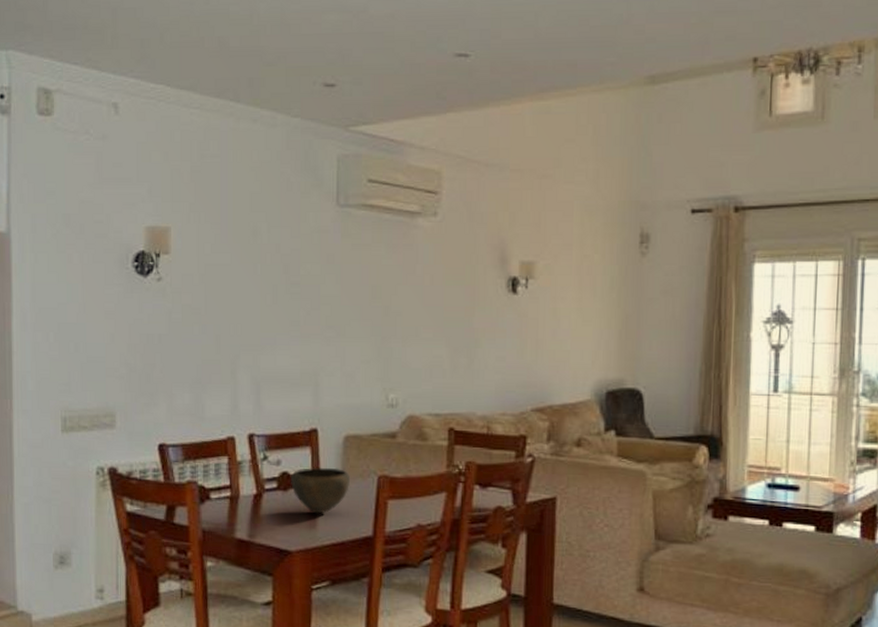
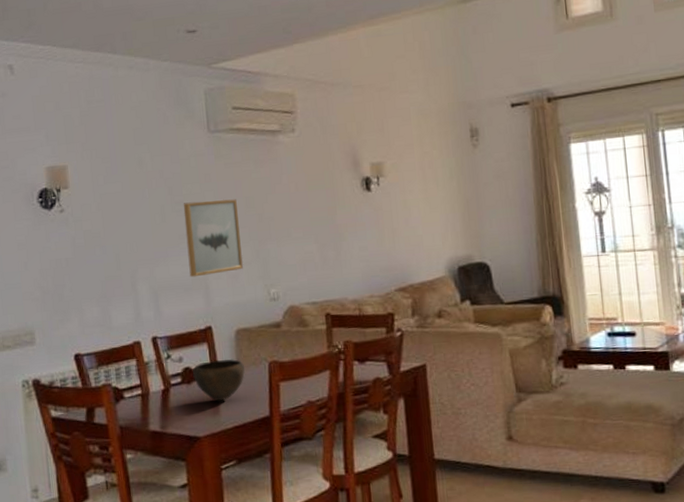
wall art: none [299,285,361,371] -> present [183,199,243,278]

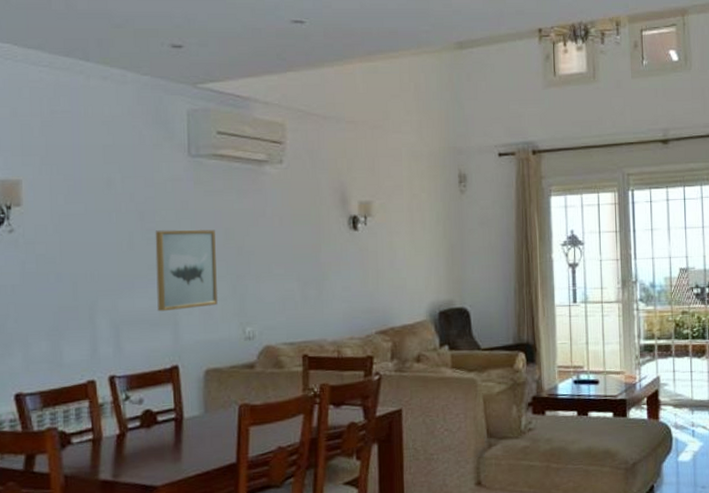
bowl: present [192,358,245,401] -> none [153,401,213,447]

